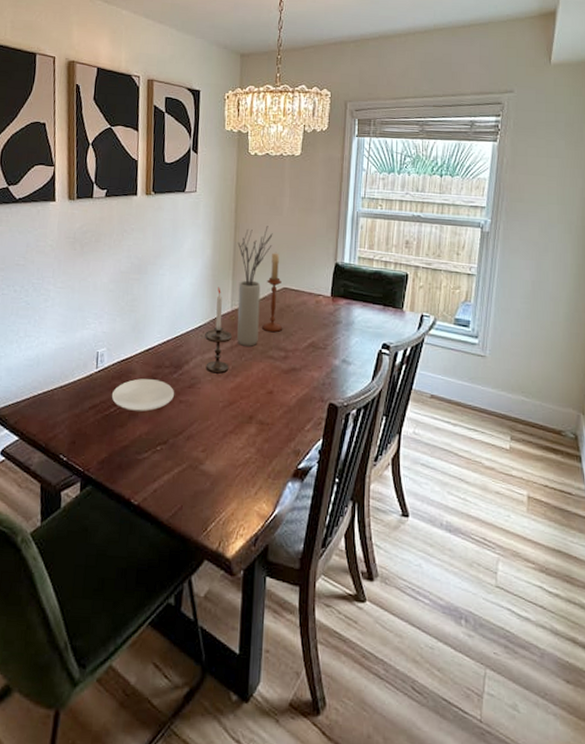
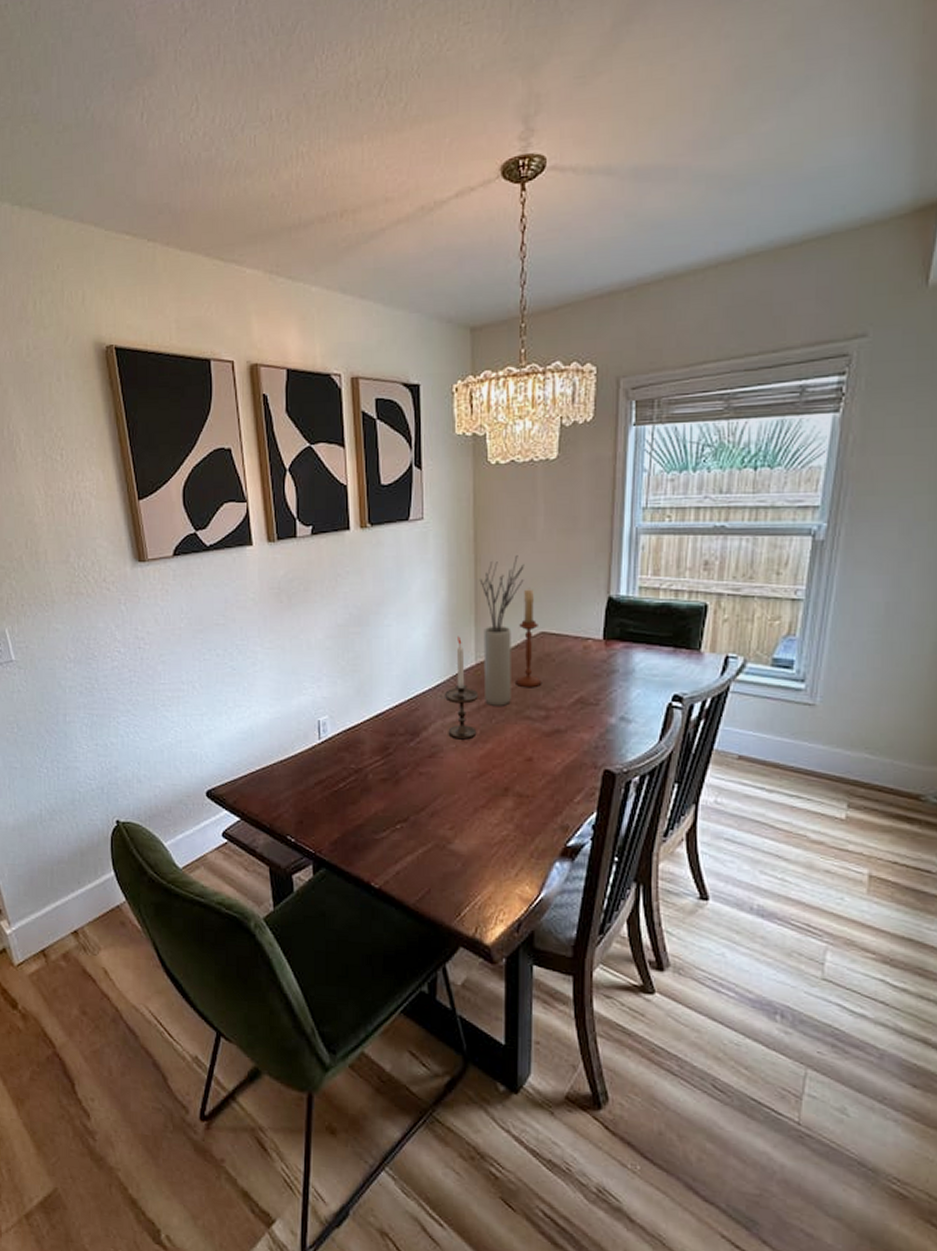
plate: present [111,378,174,412] -> none [339,749,412,786]

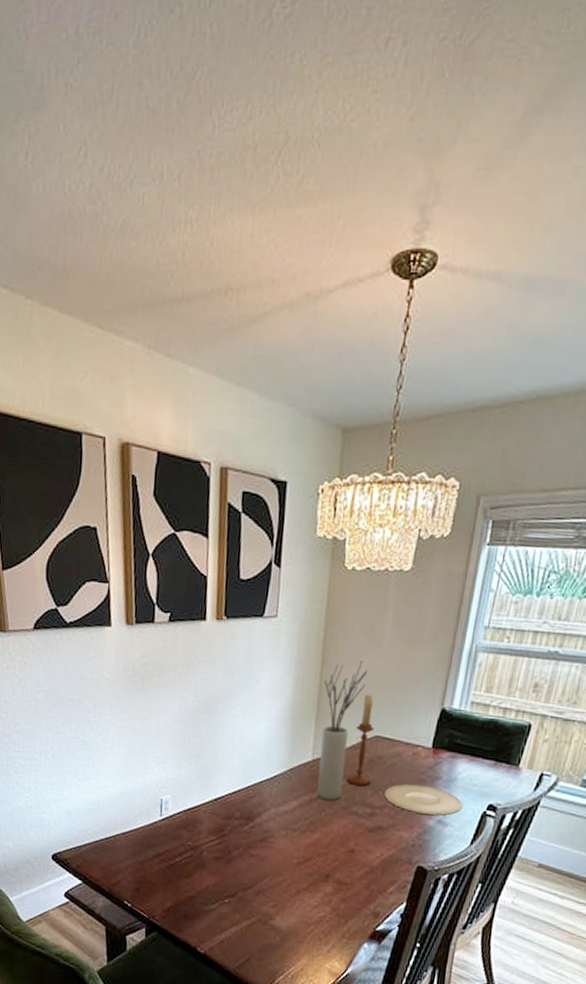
candlestick: present [445,636,479,740] -> none [280,732,312,829]
plate: none [558,680,645,713] -> present [384,784,463,816]

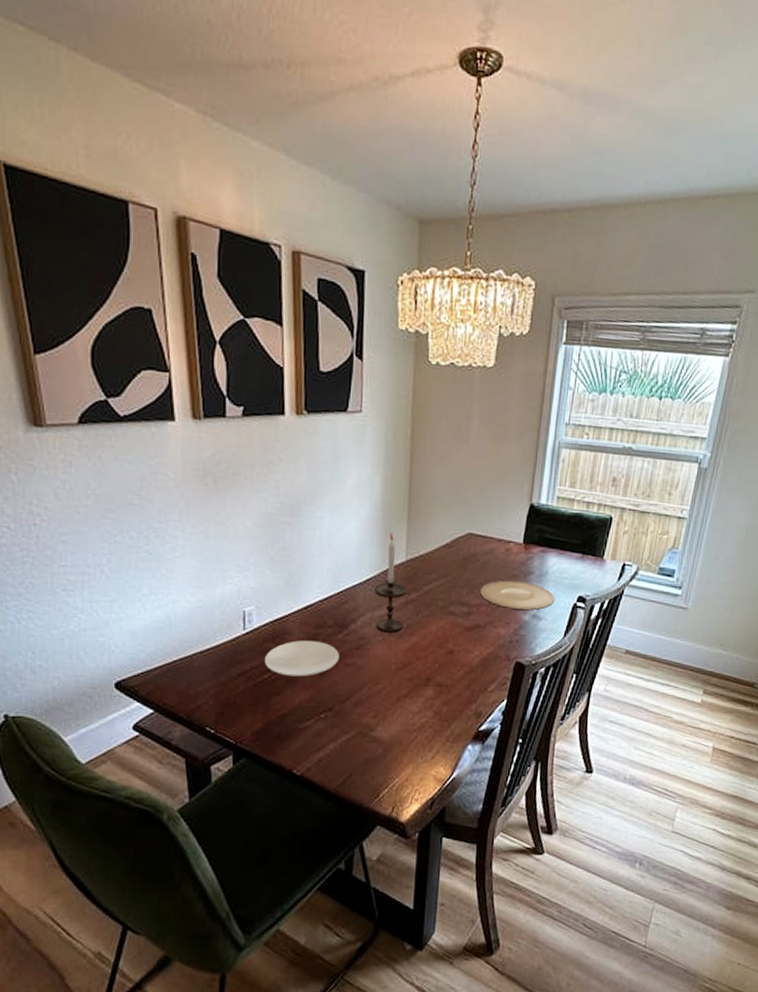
plate: none [176,829,244,864] -> present [264,640,339,677]
candlestick: none [280,732,312,829] -> present [375,532,407,633]
vase: present [317,661,368,801] -> none [412,457,457,602]
candlestick: present [346,692,374,787] -> none [441,489,467,586]

